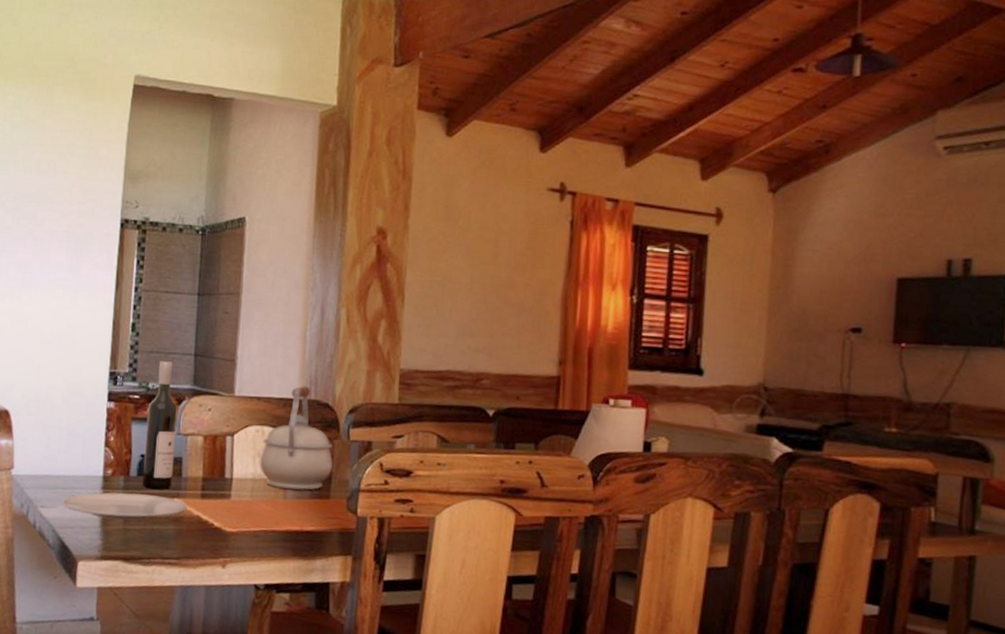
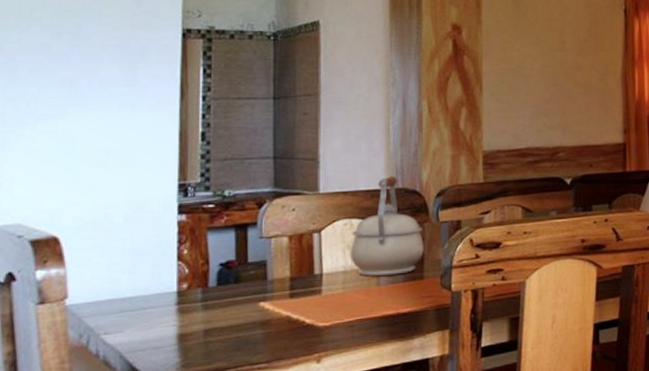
plate: present [62,492,187,521] -> none [130,302,275,334]
bottle: present [142,361,177,490] -> none [222,167,258,297]

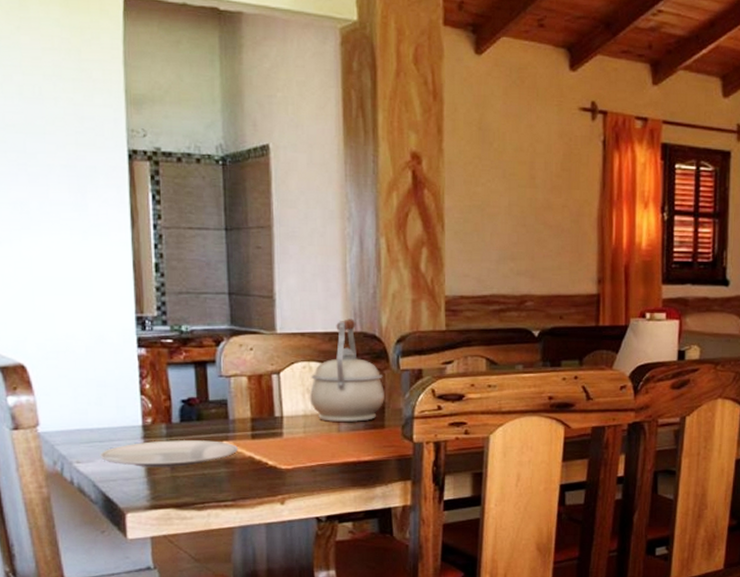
plate: none [130,302,275,334] -> present [100,440,238,467]

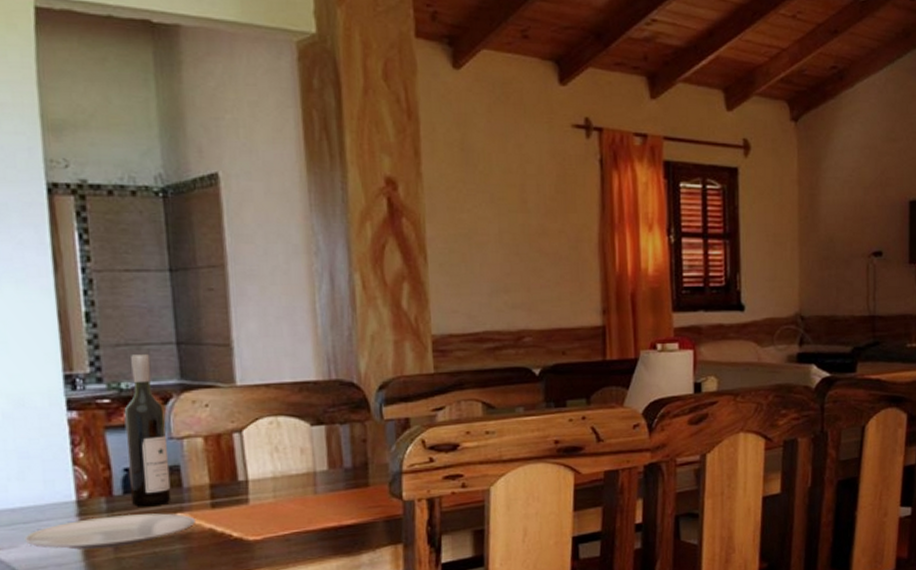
bottle: none [183,302,219,434] -> present [124,354,172,507]
kettle: present [309,318,384,422] -> none [278,365,367,483]

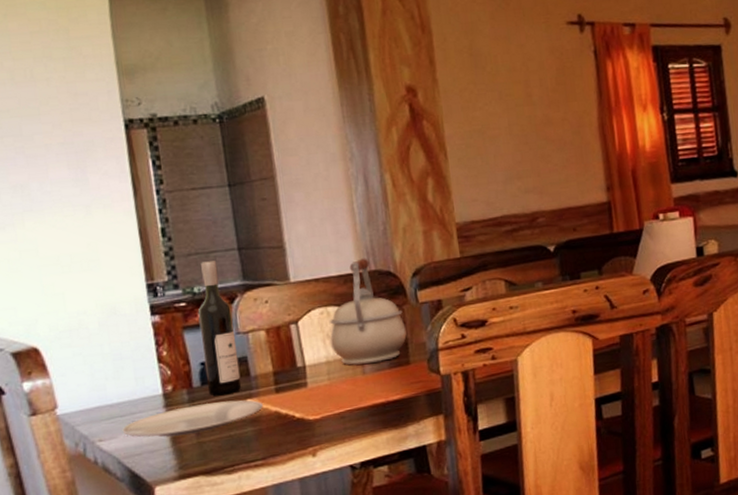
kettle: none [278,365,367,483] -> present [328,258,407,365]

